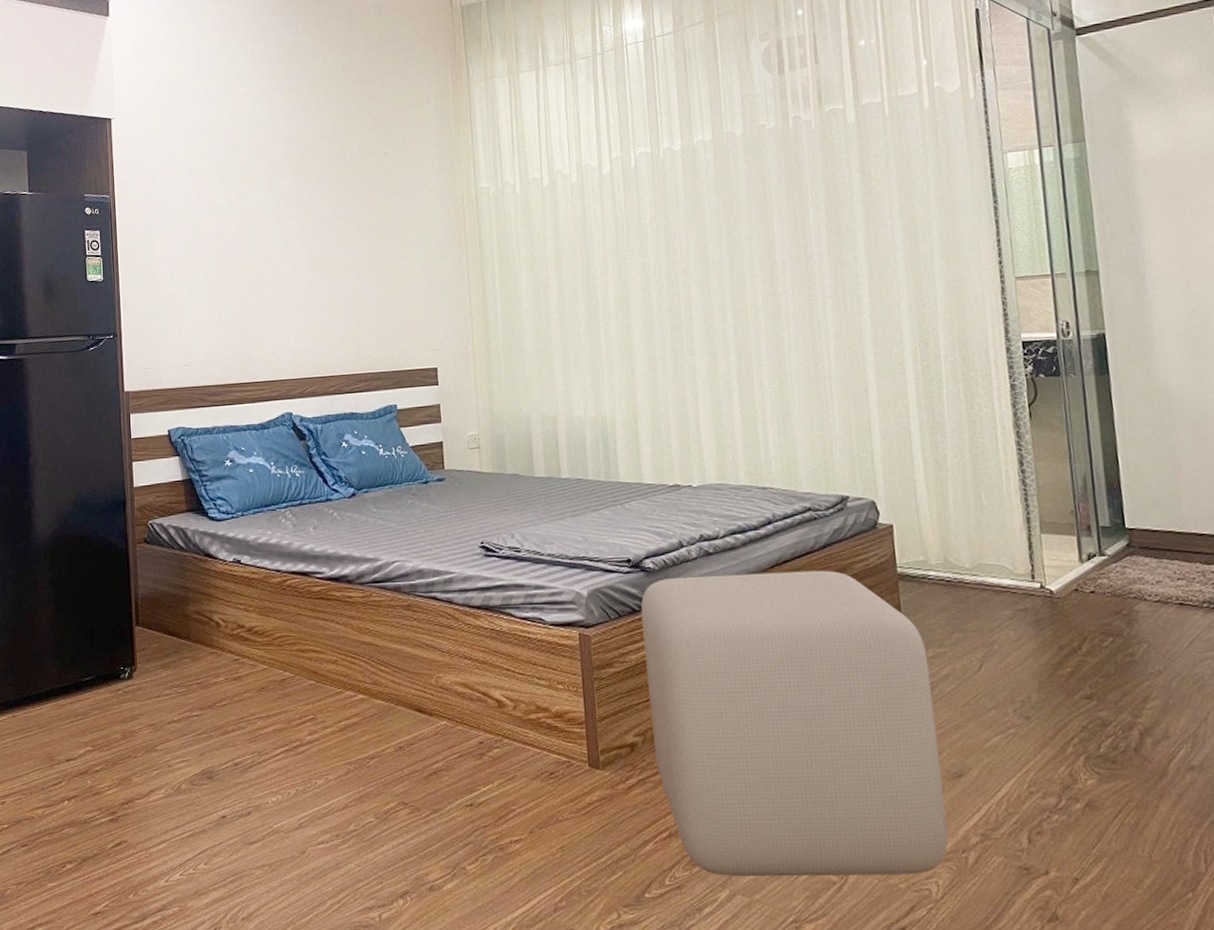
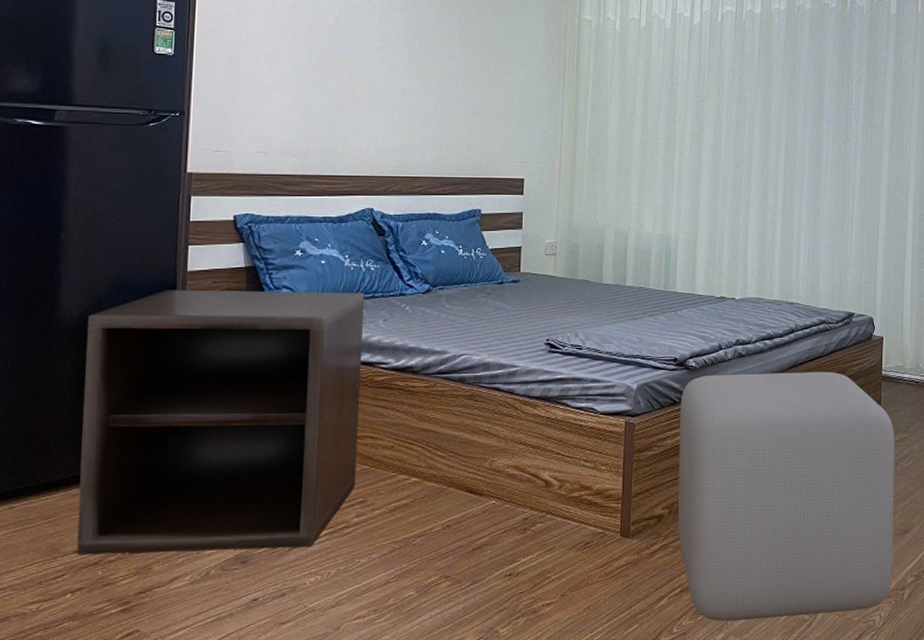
nightstand: none [58,499,305,765] -> present [76,289,365,555]

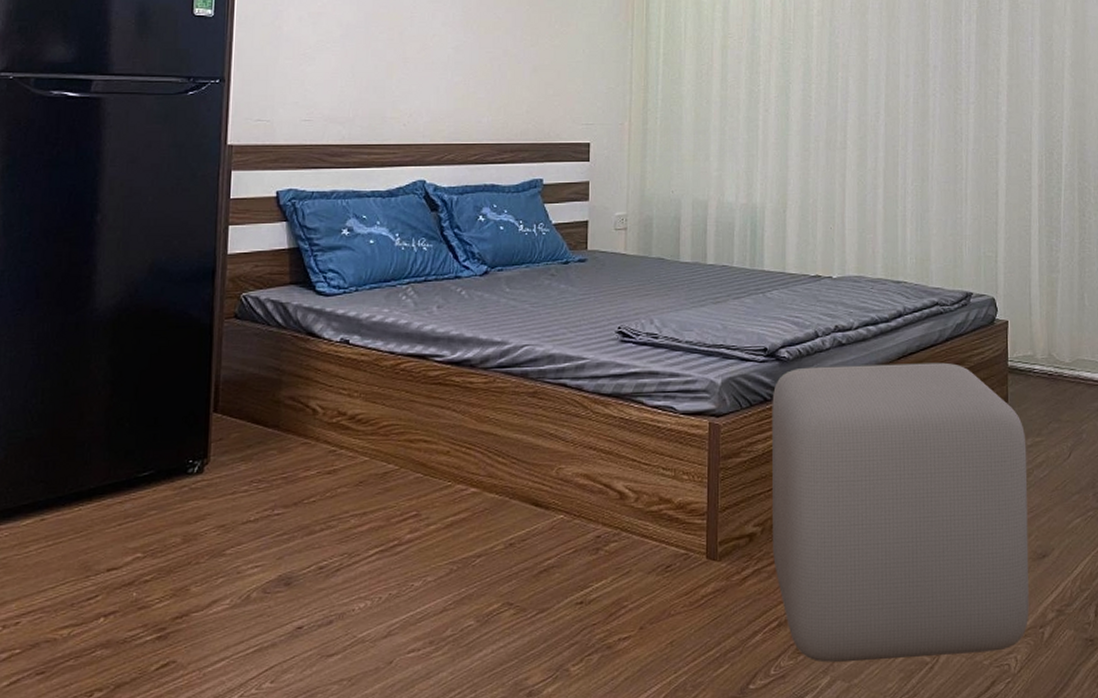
nightstand: present [76,289,365,555] -> none [109,274,417,574]

